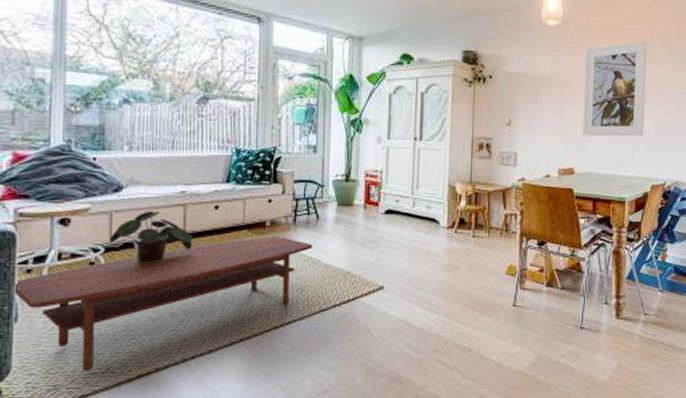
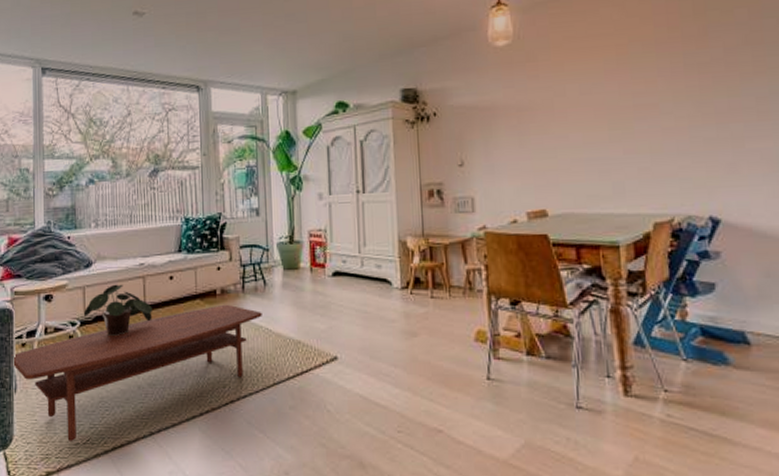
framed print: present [583,41,647,137] -> none [547,46,635,170]

